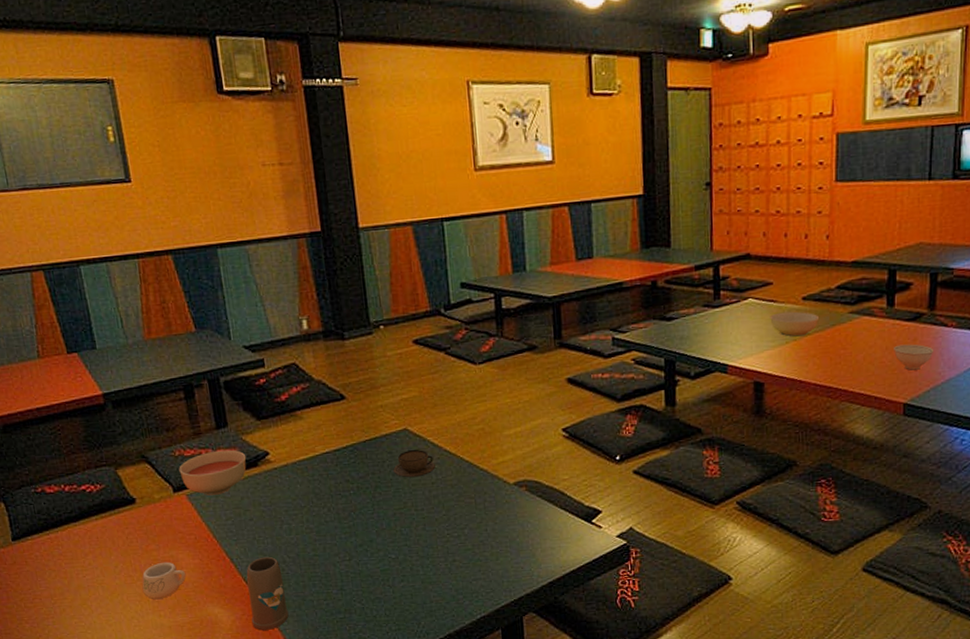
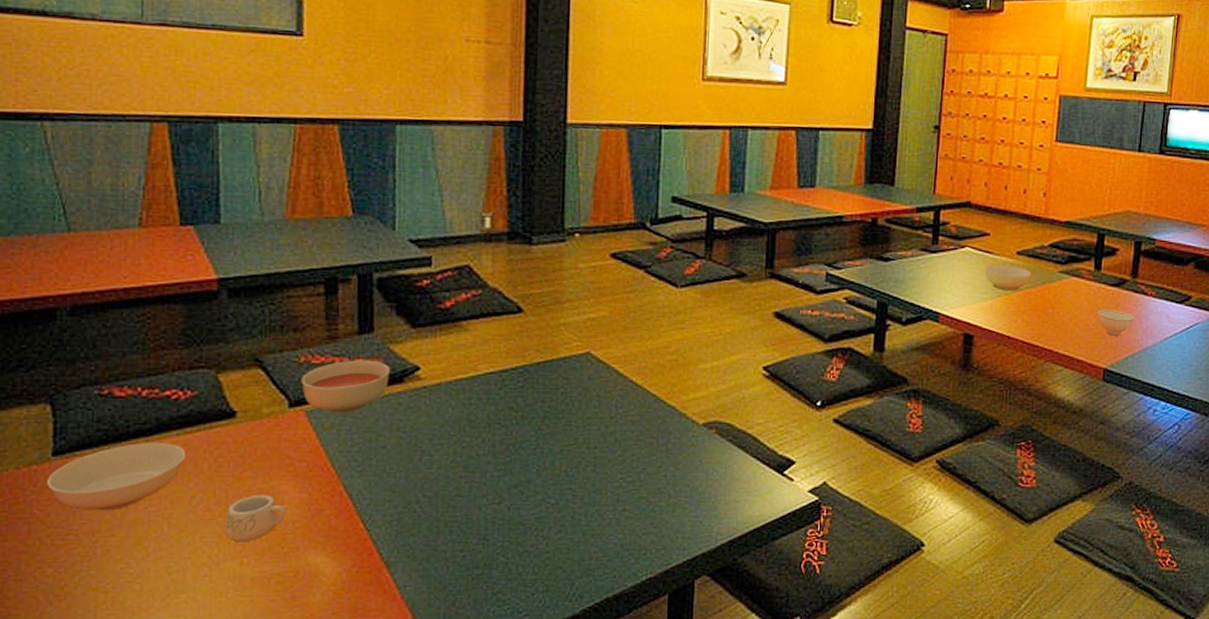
bowl: none [12,526,105,580] -> present [46,443,186,511]
beer mug: present [246,556,289,630] -> none [363,494,413,587]
teacup: present [393,450,436,478] -> none [567,378,617,410]

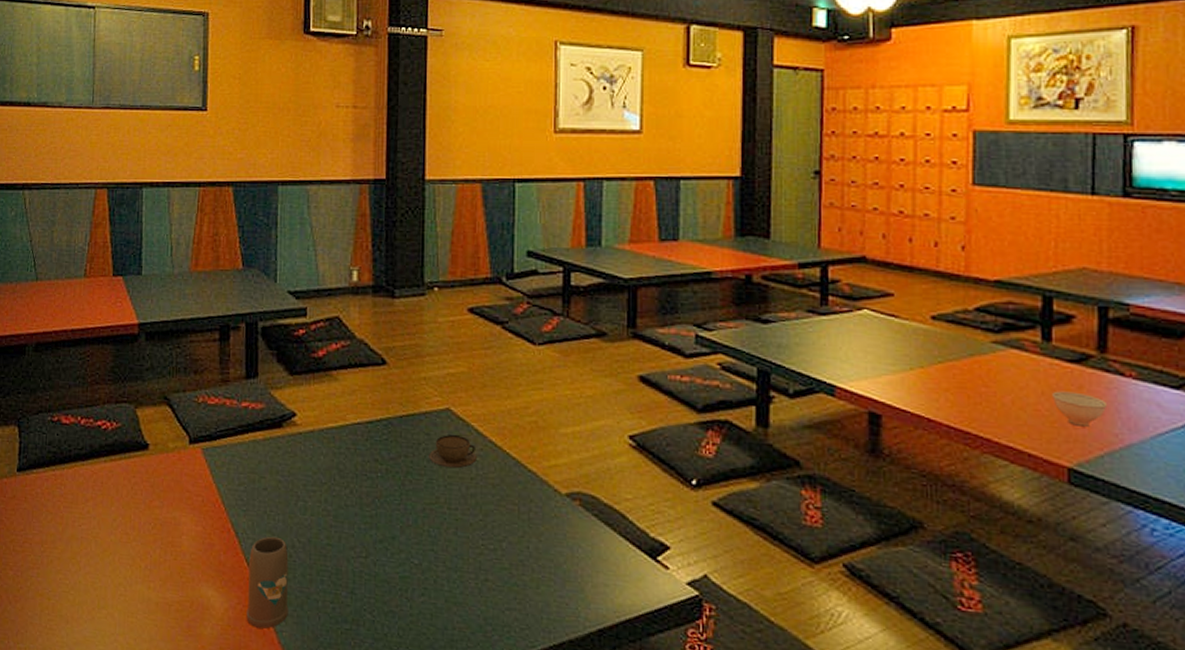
bowl: present [46,443,186,511] -> none [12,466,111,525]
teacup: present [224,494,287,542] -> none [136,523,186,568]
bowl: present [301,360,391,415] -> none [199,403,272,455]
beer mug: none [363,494,413,587] -> present [246,536,289,629]
teacup: none [567,378,617,410] -> present [429,434,477,469]
bowl: present [984,264,1032,291] -> none [890,330,954,363]

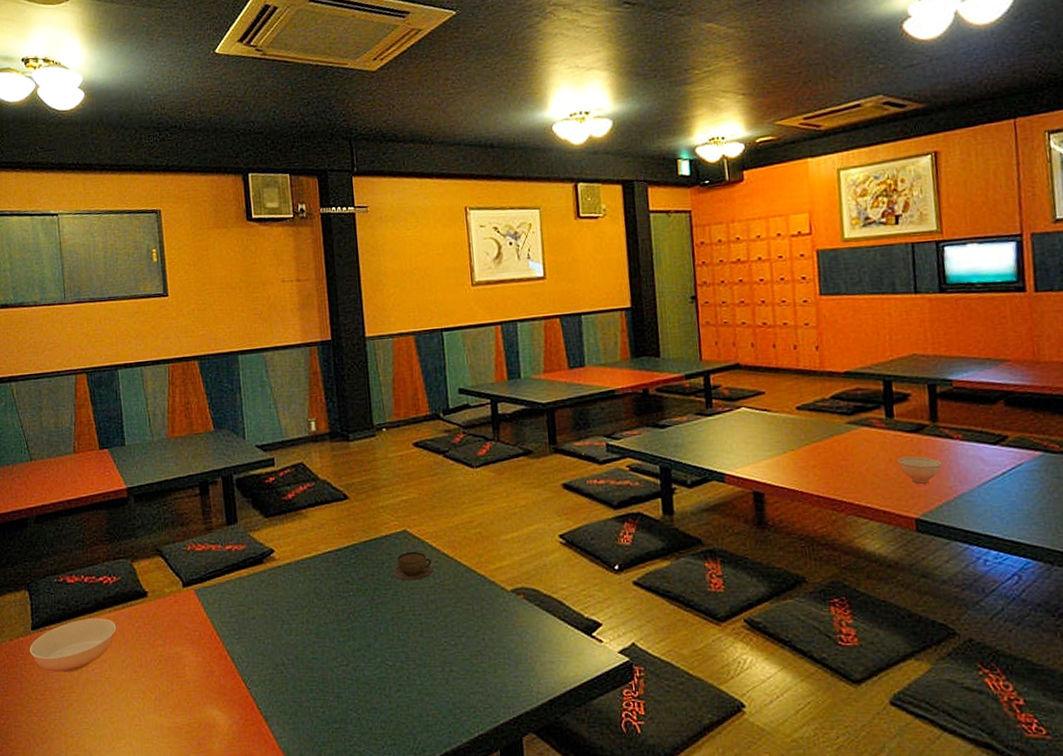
bowl: none [12,466,111,525] -> present [29,618,117,673]
beer mug: present [246,536,289,629] -> none [246,657,285,737]

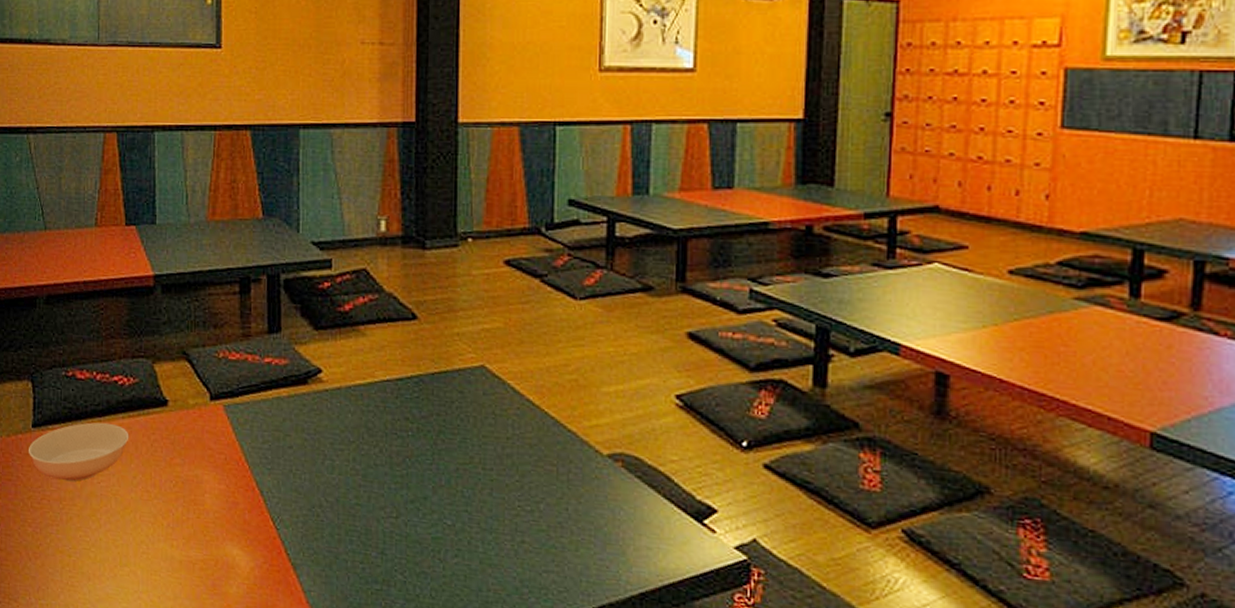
teacup: present [392,552,433,581] -> none [462,393,513,428]
bowl: present [898,456,942,484] -> none [1138,350,1199,389]

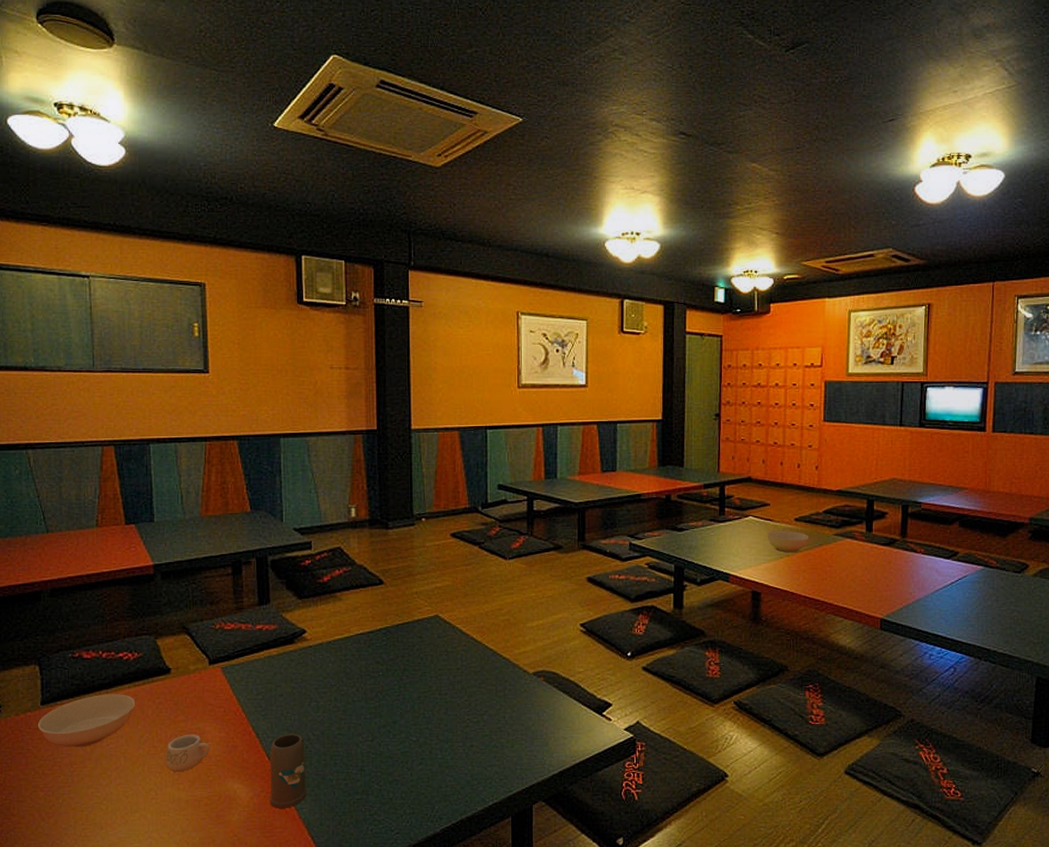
teacup: none [158,481,209,526] -> present [165,734,211,772]
beer mug: none [273,495,317,588] -> present [269,733,307,808]
bowl: none [962,285,1032,321] -> present [767,530,809,553]

